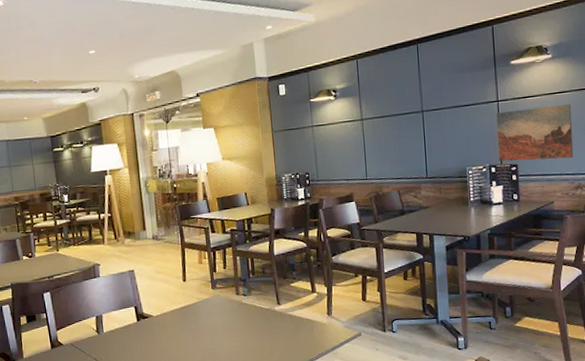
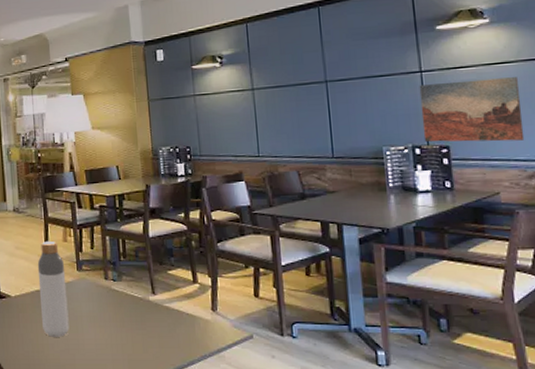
bottle: none [176,263,206,349] -> present [37,240,69,337]

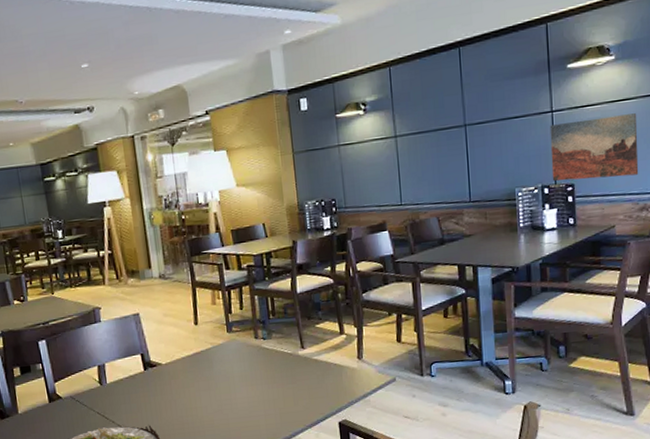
bottle: present [37,240,69,337] -> none [186,305,222,400]

